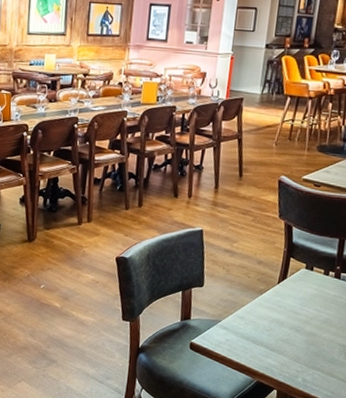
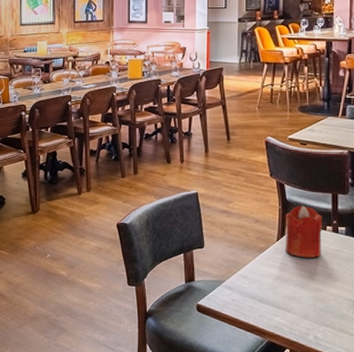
candle: none [285,249,326,302] -> present [285,205,323,258]

